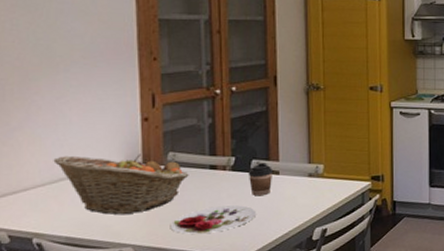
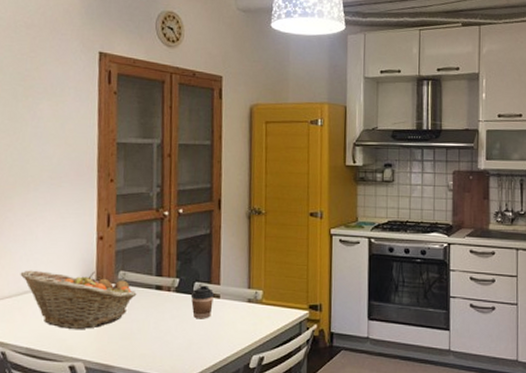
plate: present [171,205,256,234] -> none [118,327,197,353]

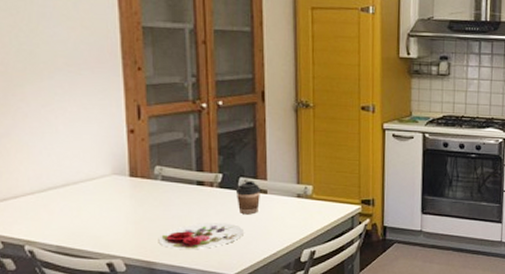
fruit basket: present [20,270,137,330] -> none [41,165,176,227]
plate: none [118,327,197,353] -> present [160,223,244,249]

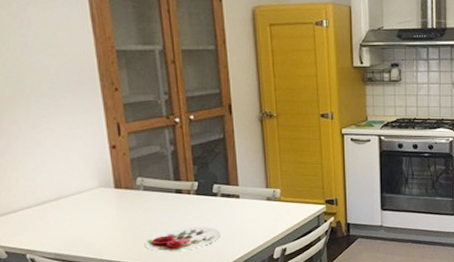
coffee cup: present [235,181,260,215] -> none [210,187,234,218]

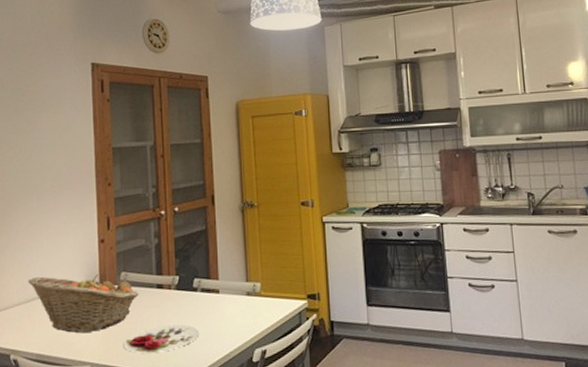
fruit basket: none [35,179,157,235] -> present [28,274,139,334]

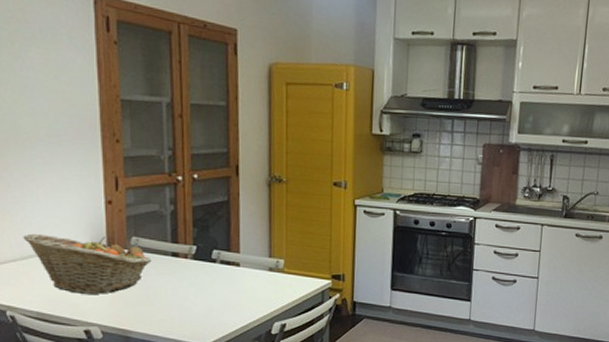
plate: present [124,324,199,353] -> none [135,293,216,319]

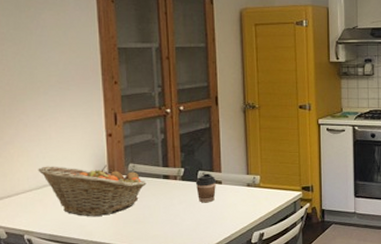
coffee cup: none [209,253,233,287] -> present [195,173,216,203]

